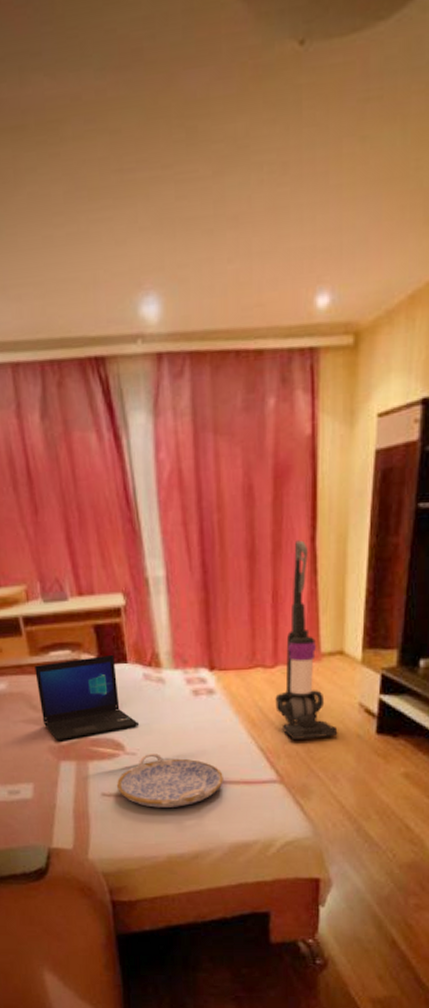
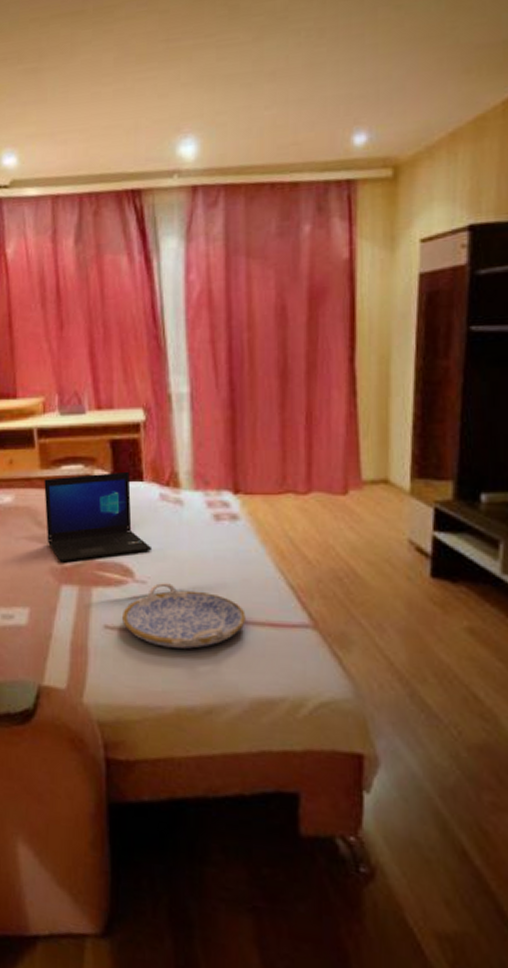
vacuum cleaner: present [275,540,338,741] -> none [308,360,384,579]

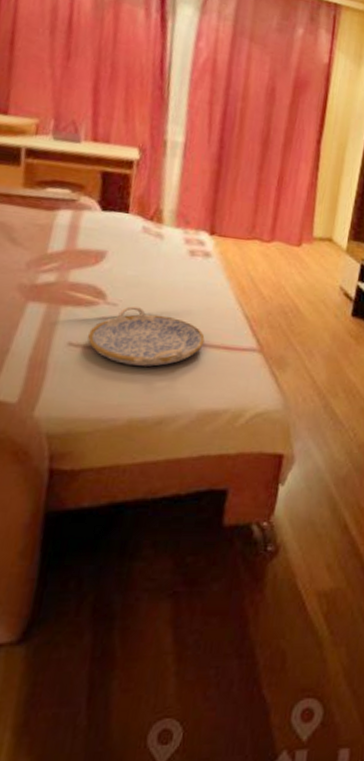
laptop: present [44,471,153,563] -> none [18,197,128,280]

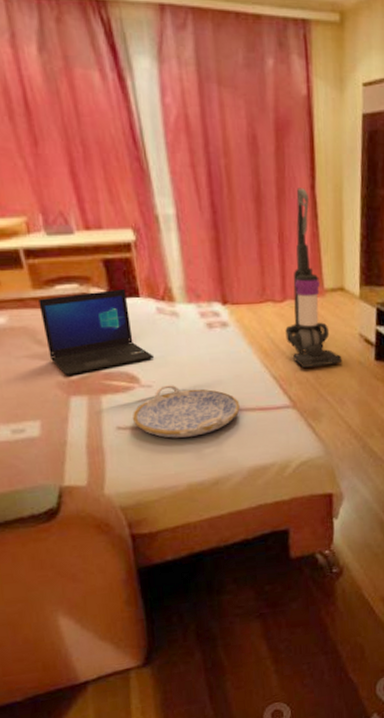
laptop: none [18,197,128,280] -> present [38,288,155,377]
vacuum cleaner: none [266,140,319,314] -> present [285,188,342,369]

